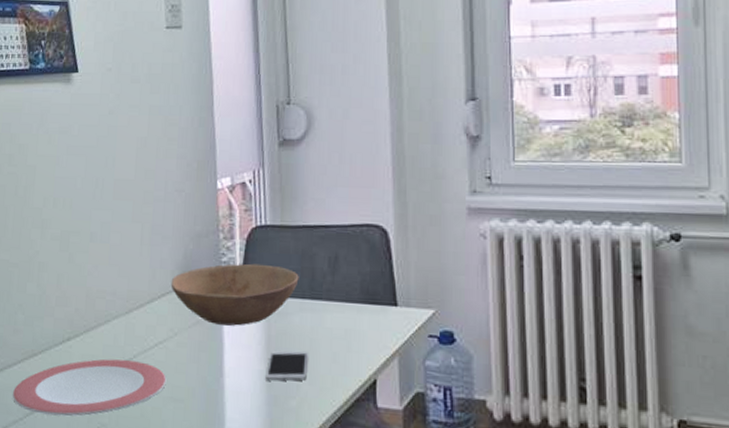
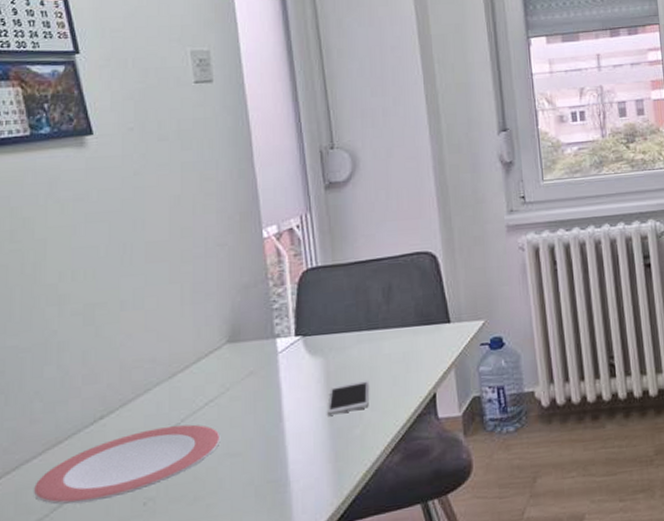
bowl: present [170,263,299,326] -> none [218,304,355,372]

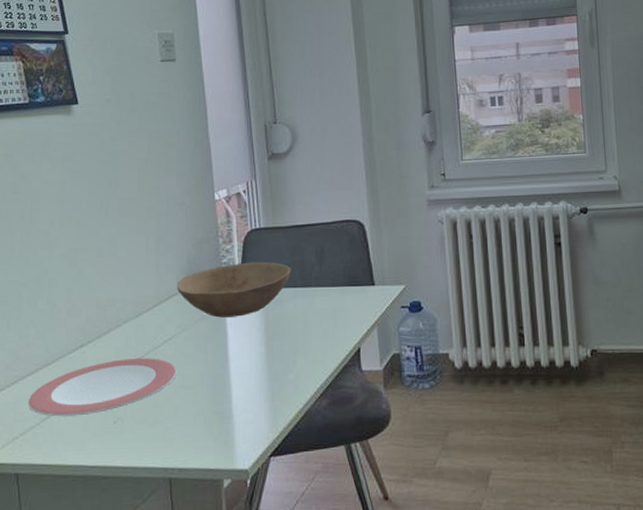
bowl: none [218,304,355,372] -> present [176,261,291,318]
smartphone: present [327,379,370,416] -> none [266,331,303,360]

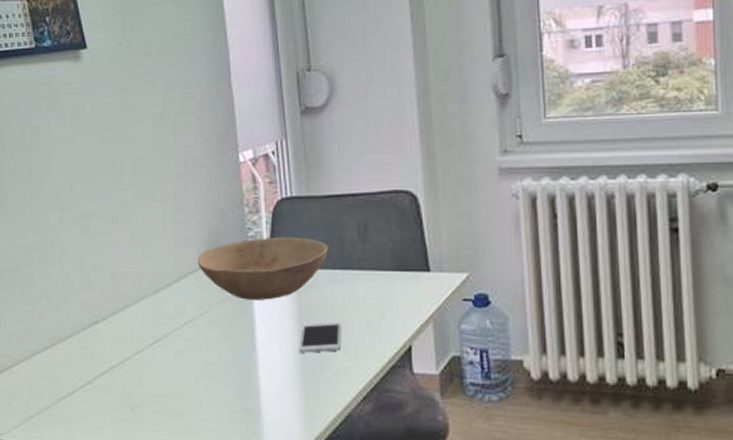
plate: present [27,358,177,417] -> none [42,340,199,399]
smartphone: none [266,331,303,360] -> present [299,321,342,353]

